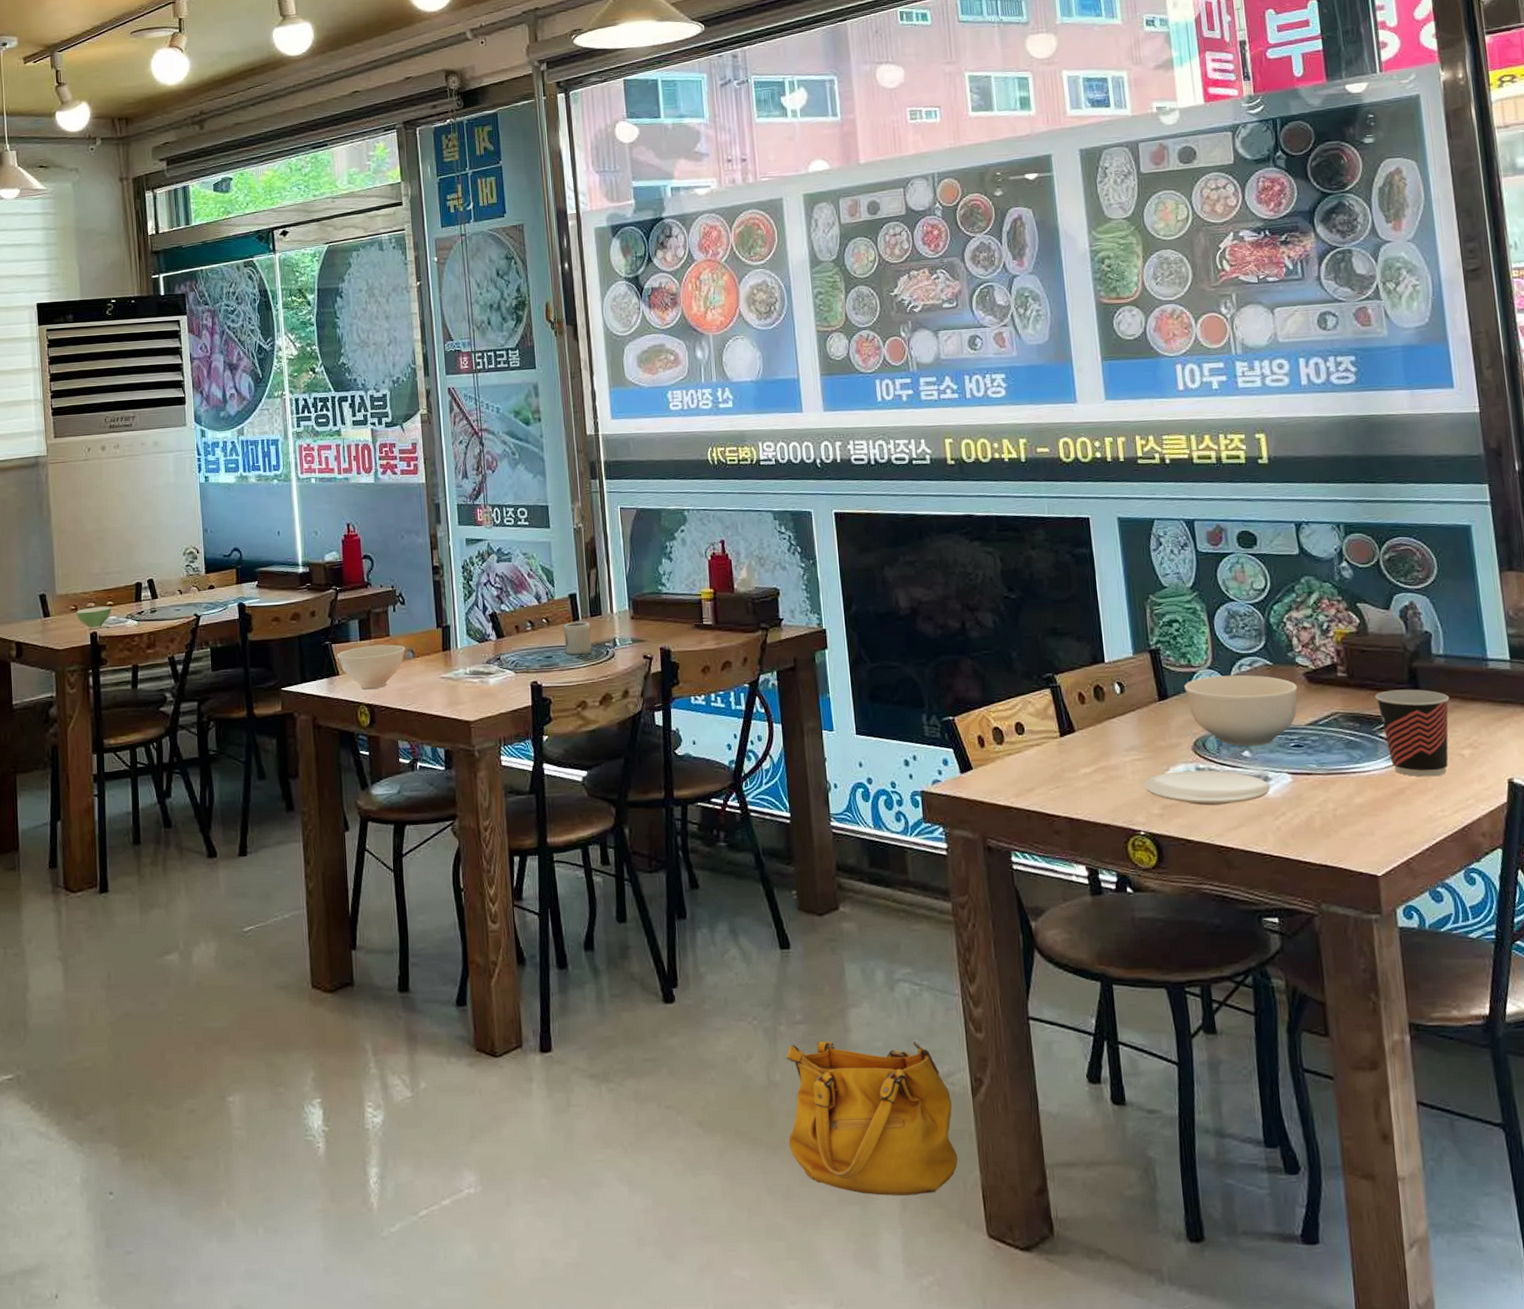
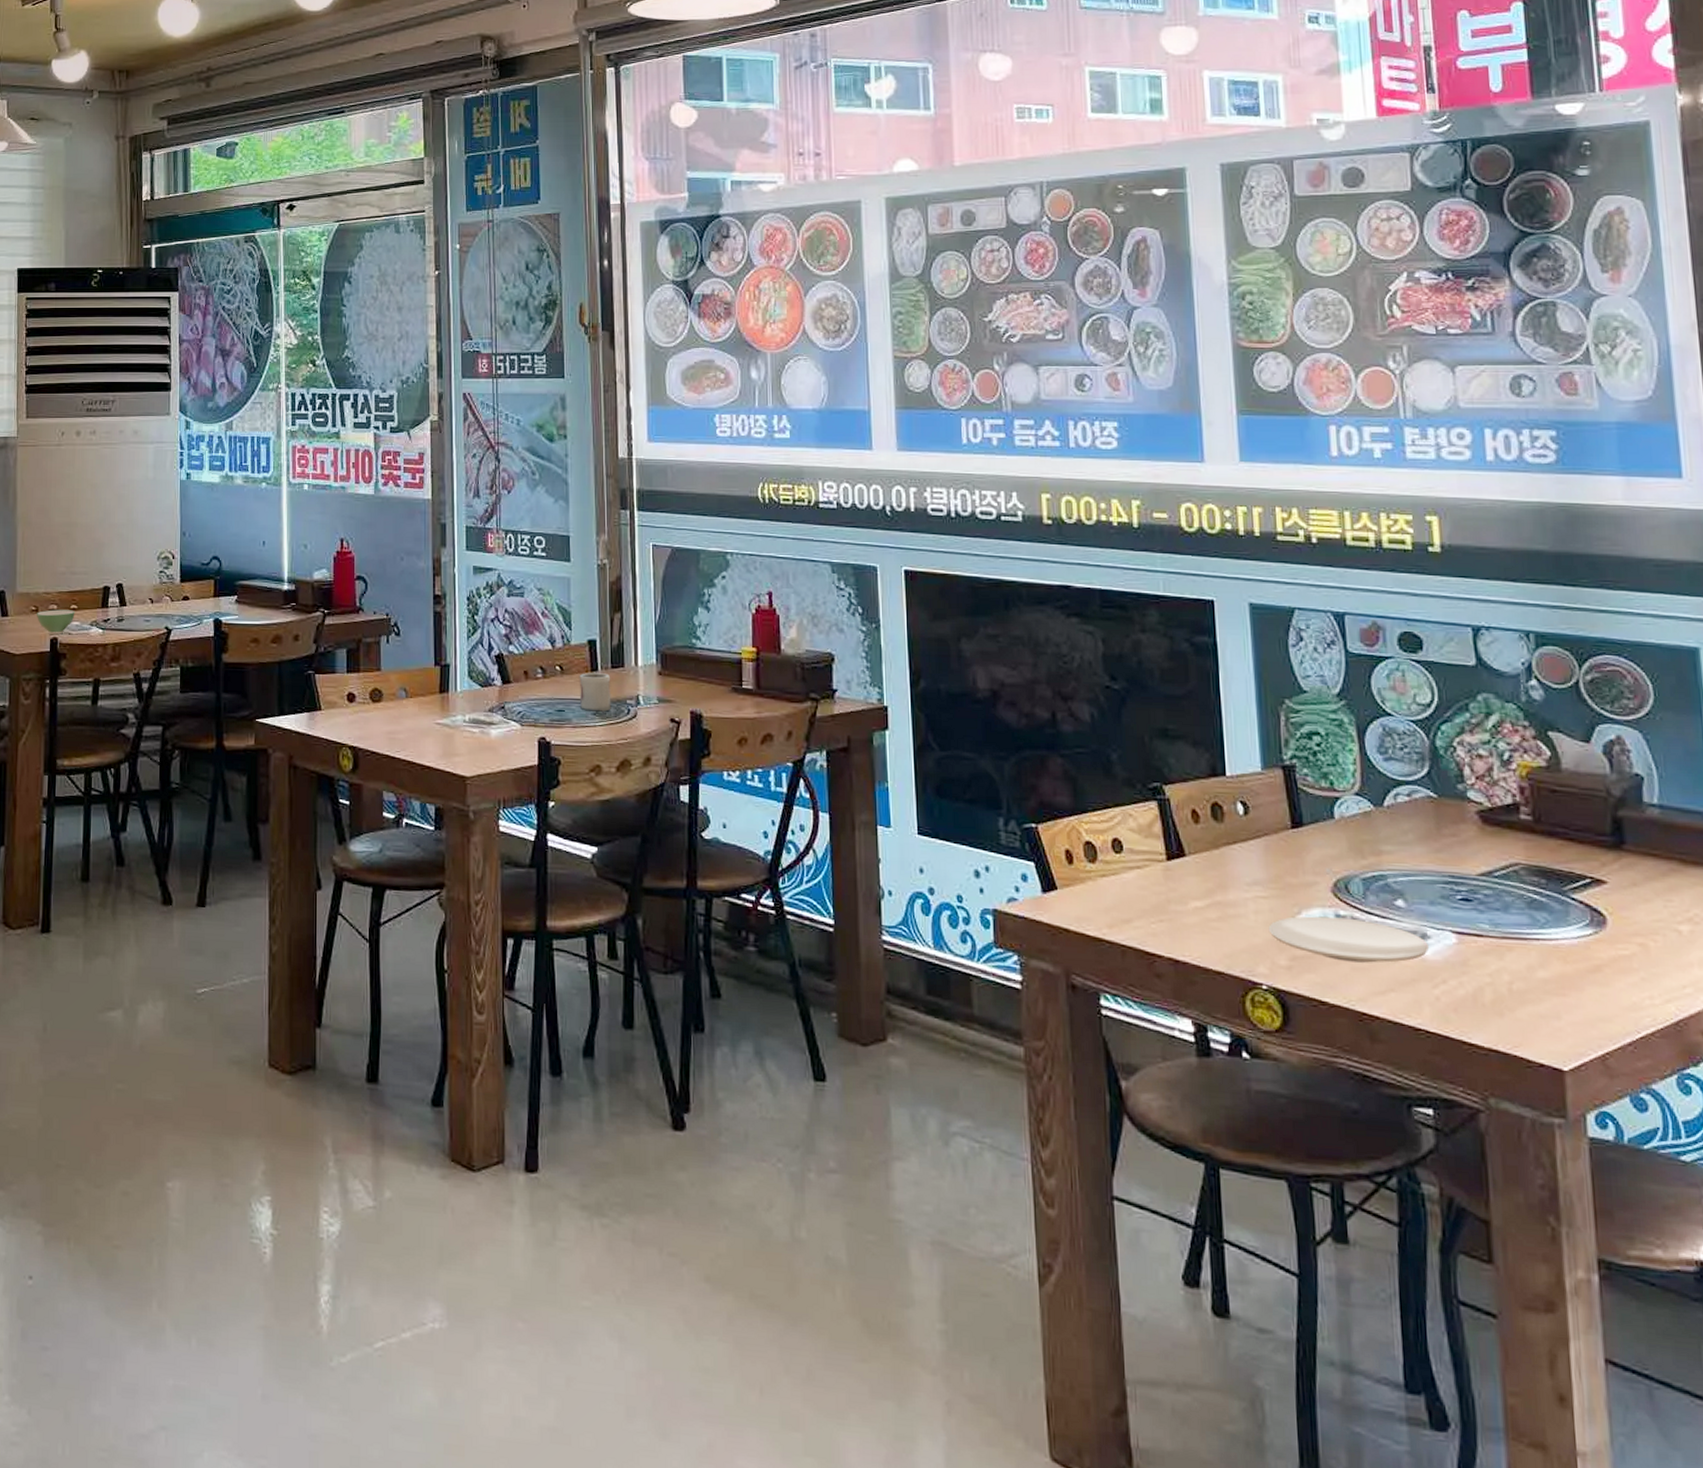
bowl: present [336,644,406,690] -> none [319,679,398,730]
handbag: present [786,1041,958,1196] -> none [812,1196,1018,1398]
bowl: present [1184,675,1298,747] -> none [1324,804,1468,895]
cup: present [1375,689,1450,777] -> none [1567,842,1665,955]

